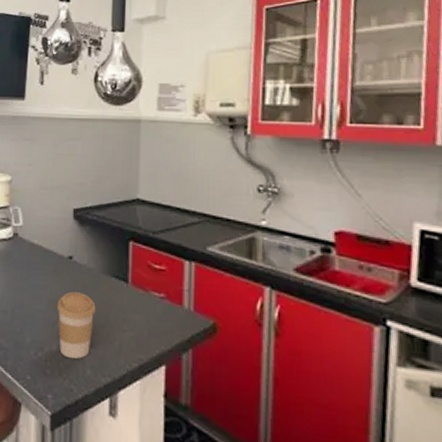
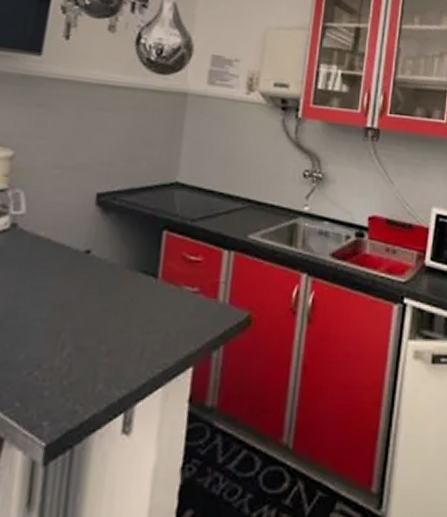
coffee cup: present [56,291,96,359] -> none [64,293,116,374]

